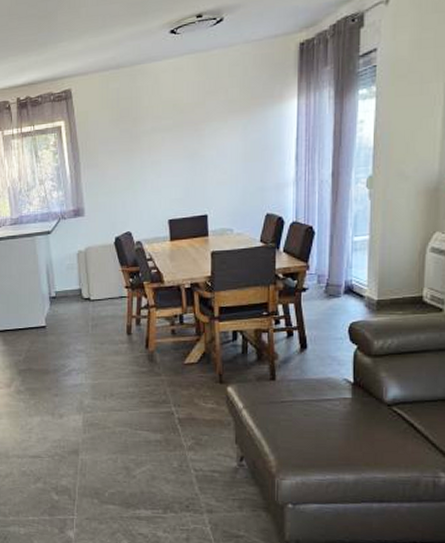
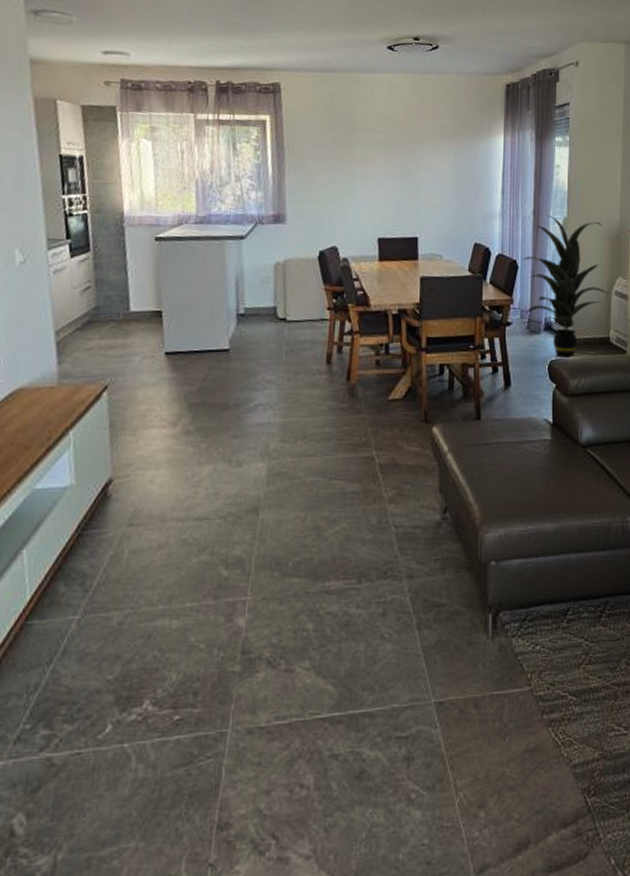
indoor plant: none [319,175,424,323] -> present [522,214,610,361]

